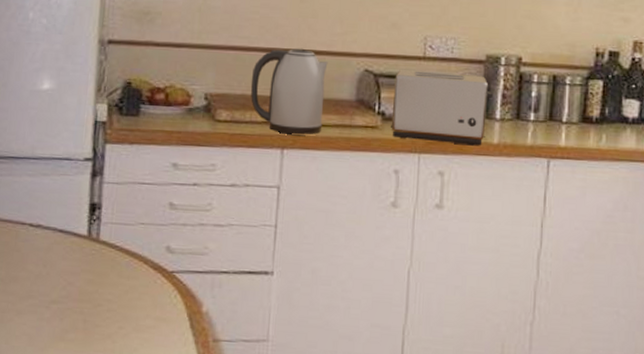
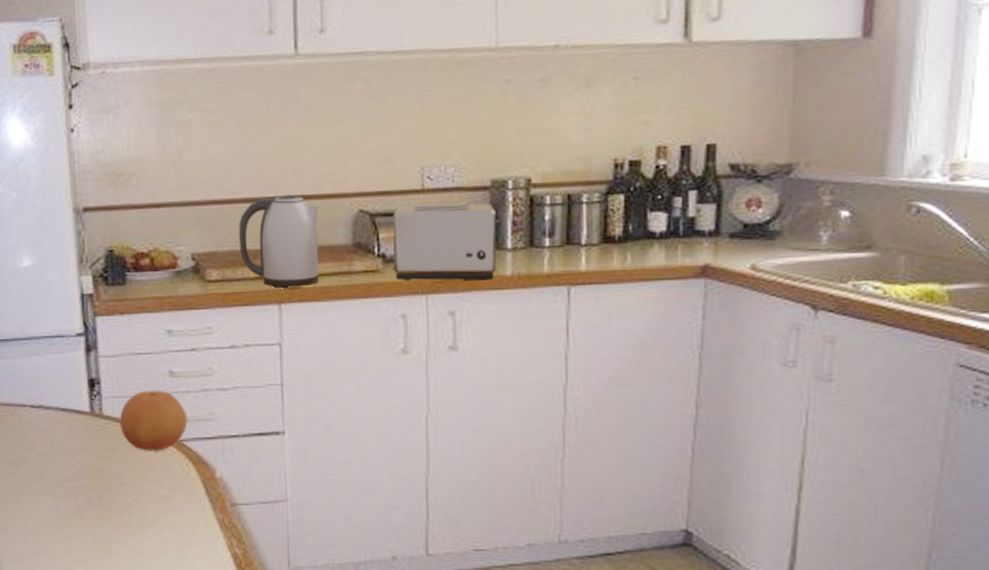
fruit: none [114,219,182,282] -> present [119,390,188,452]

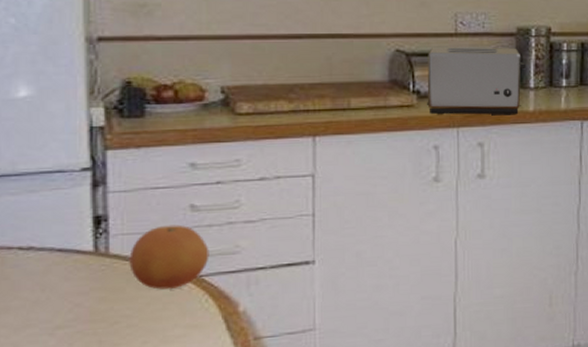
kettle: present [238,194,320,288] -> none [273,32,356,121]

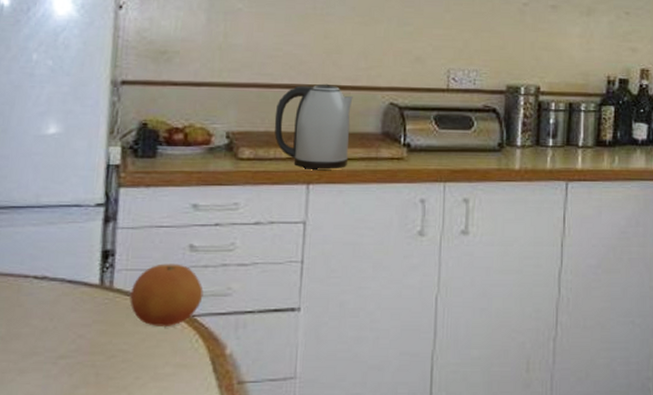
kettle: none [273,32,356,121] -> present [274,83,353,170]
toaster: present [427,46,525,115] -> none [416,101,513,173]

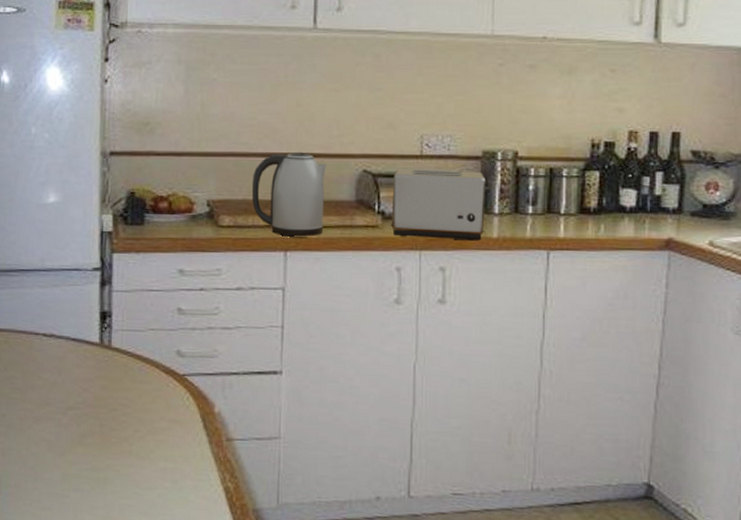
fruit: present [129,263,204,328] -> none [126,325,192,385]
toaster: none [416,101,513,173] -> present [391,168,490,241]

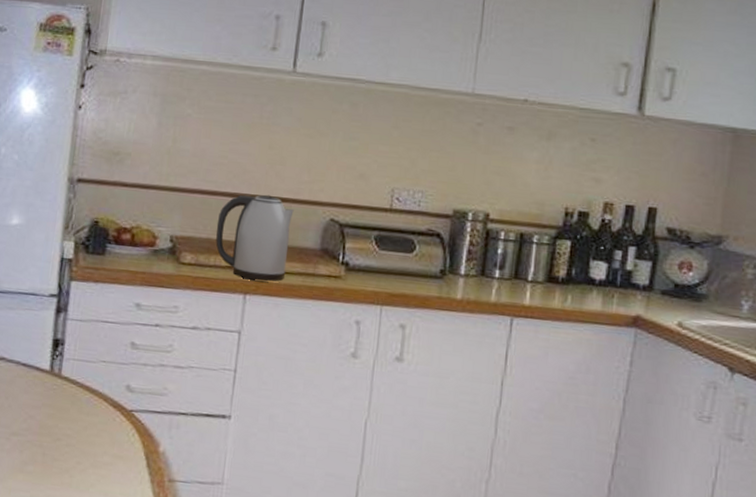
toaster: present [391,168,490,241] -> none [354,220,458,301]

